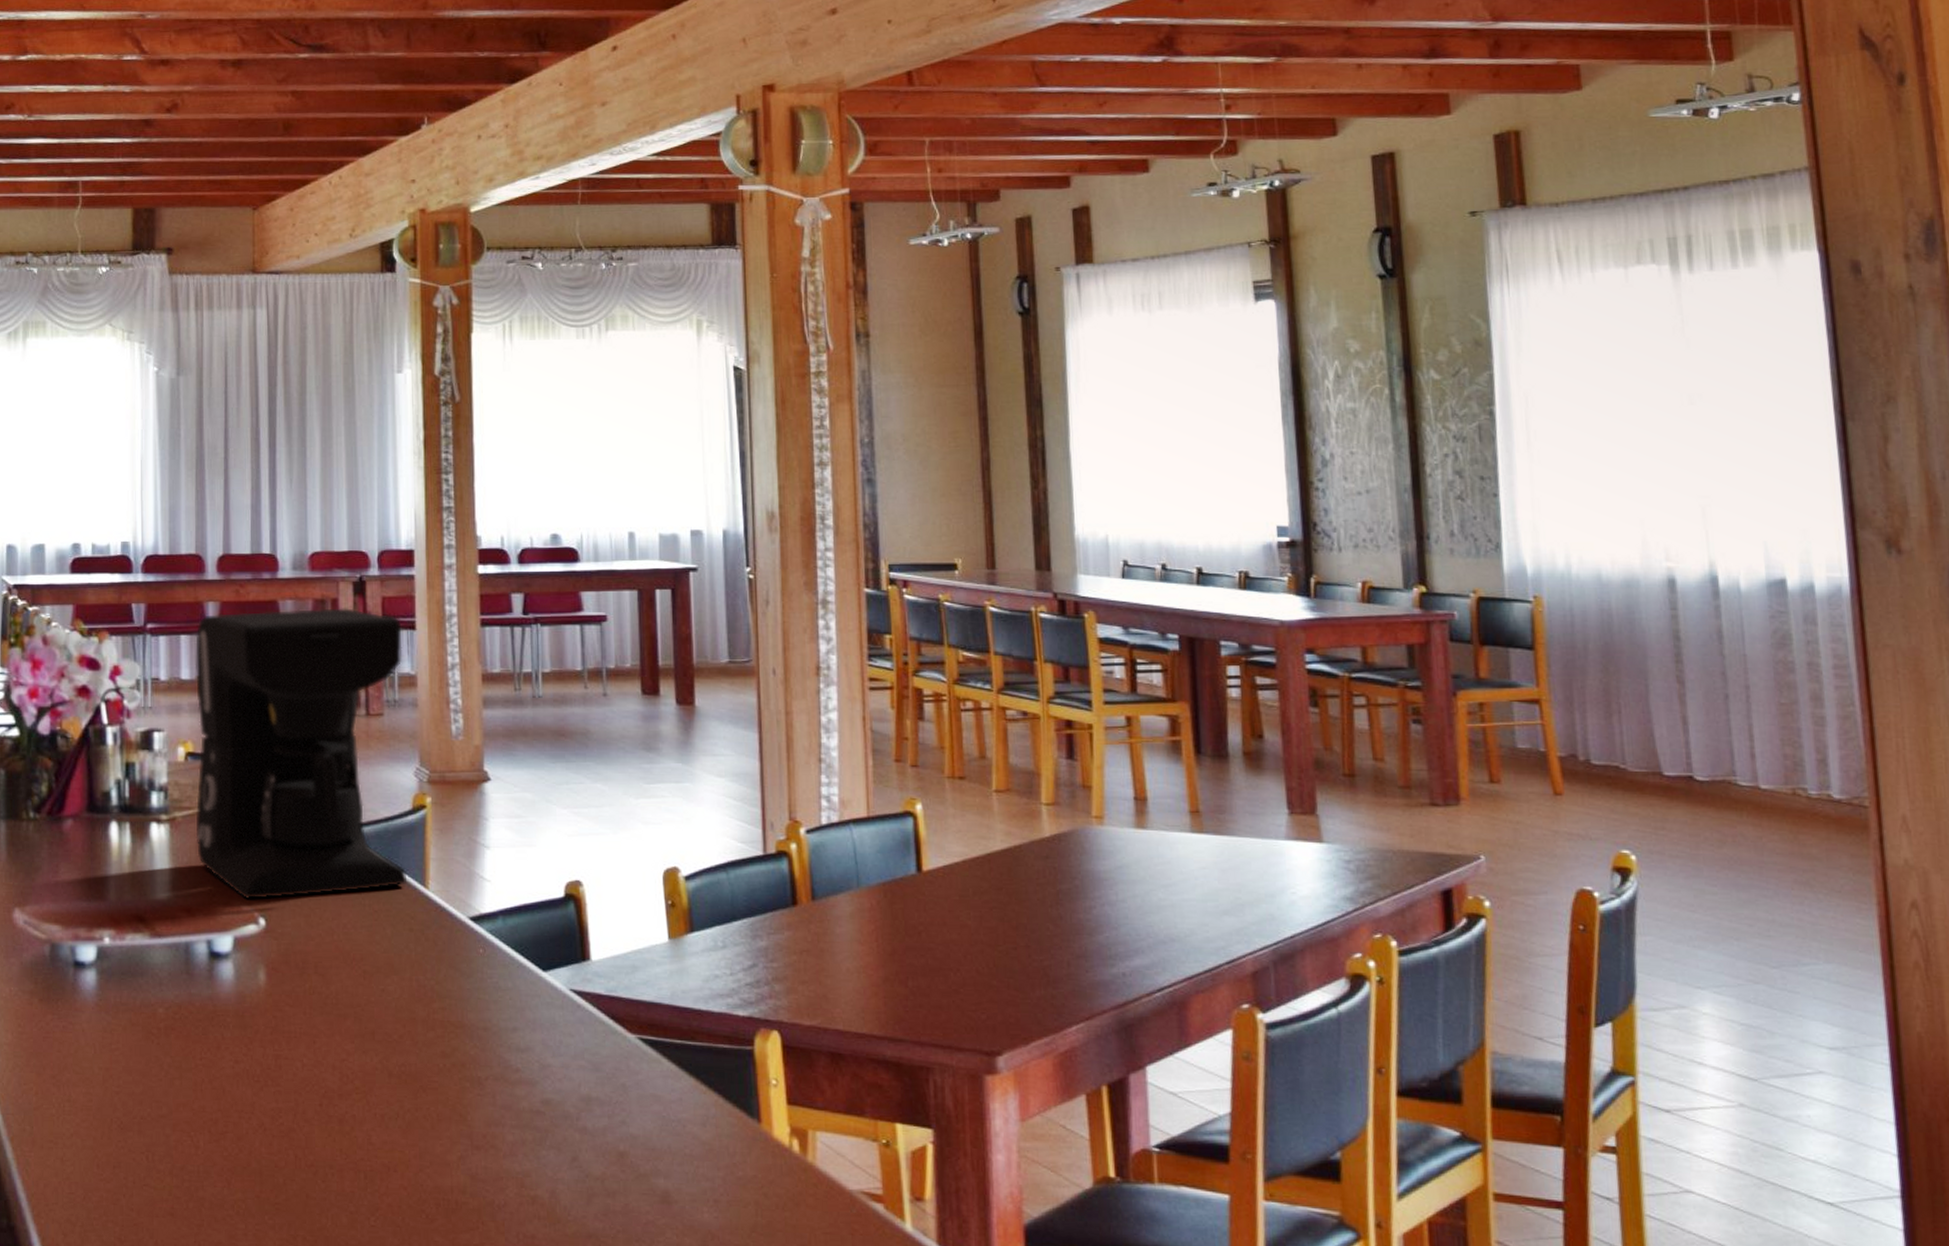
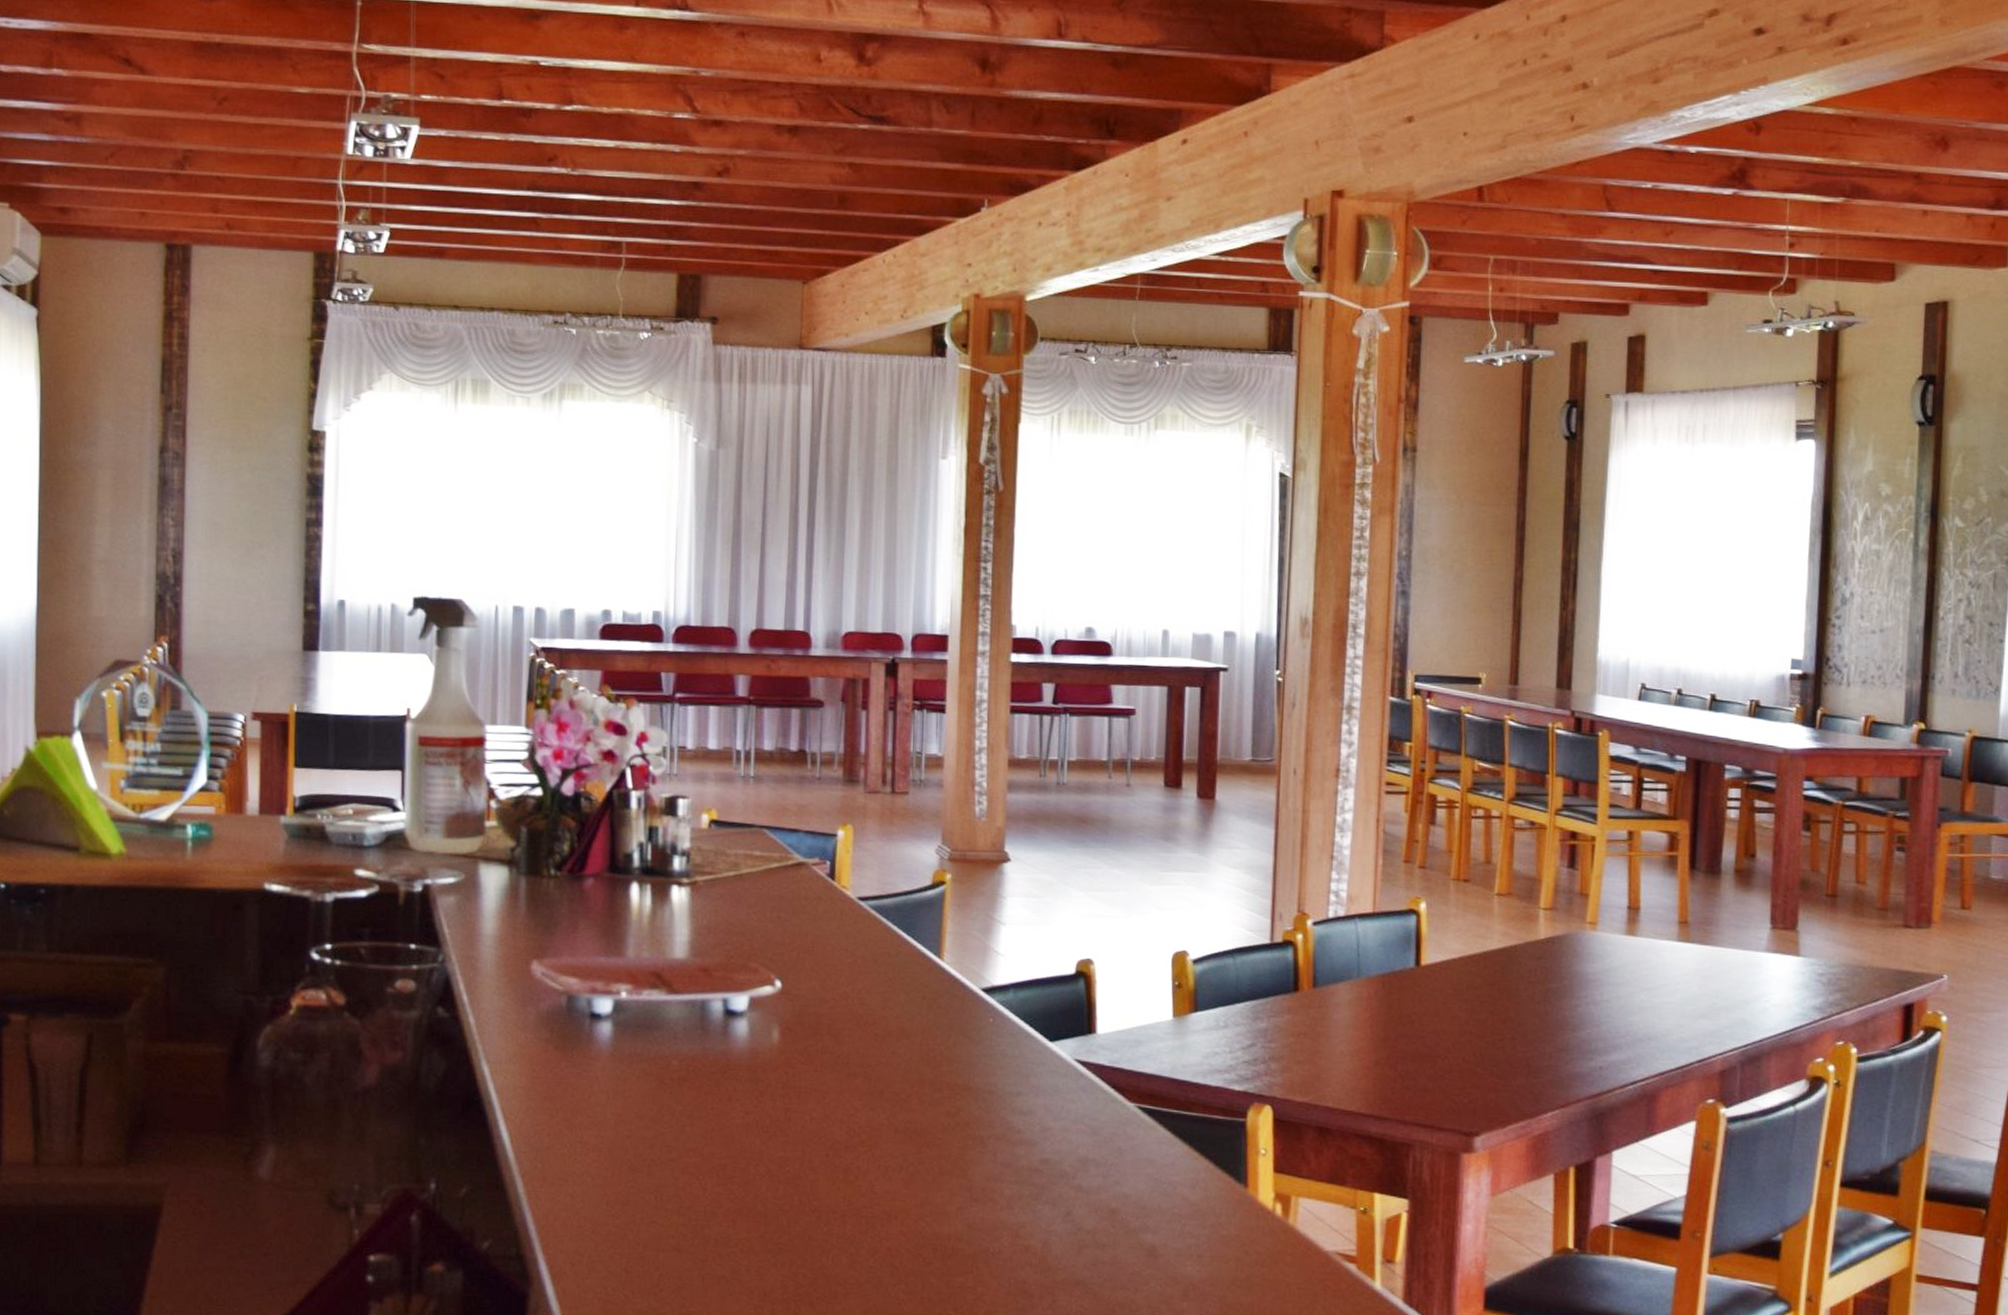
coffee maker: present [195,608,408,900] -> none [716,687,932,963]

